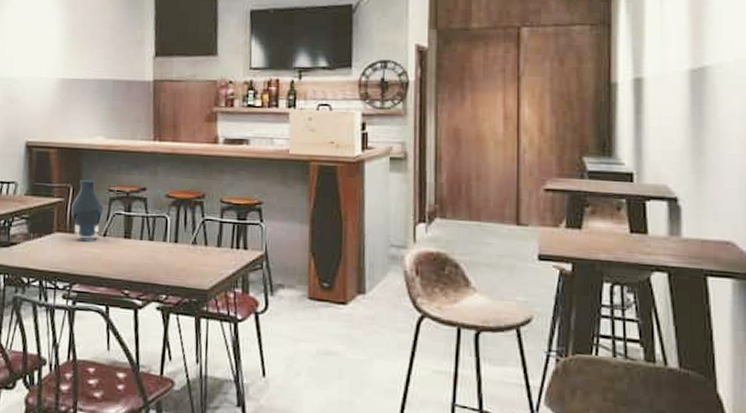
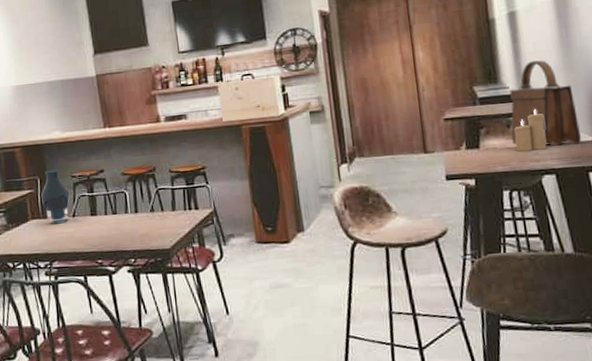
handbag: none [621,138,702,242] -> present [510,60,581,146]
candle: none [624,193,663,243] -> present [513,109,547,153]

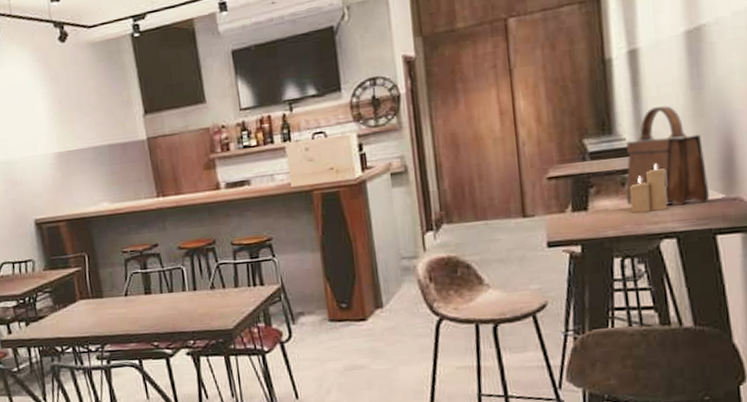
vase: present [41,169,70,224] -> none [89,244,121,305]

